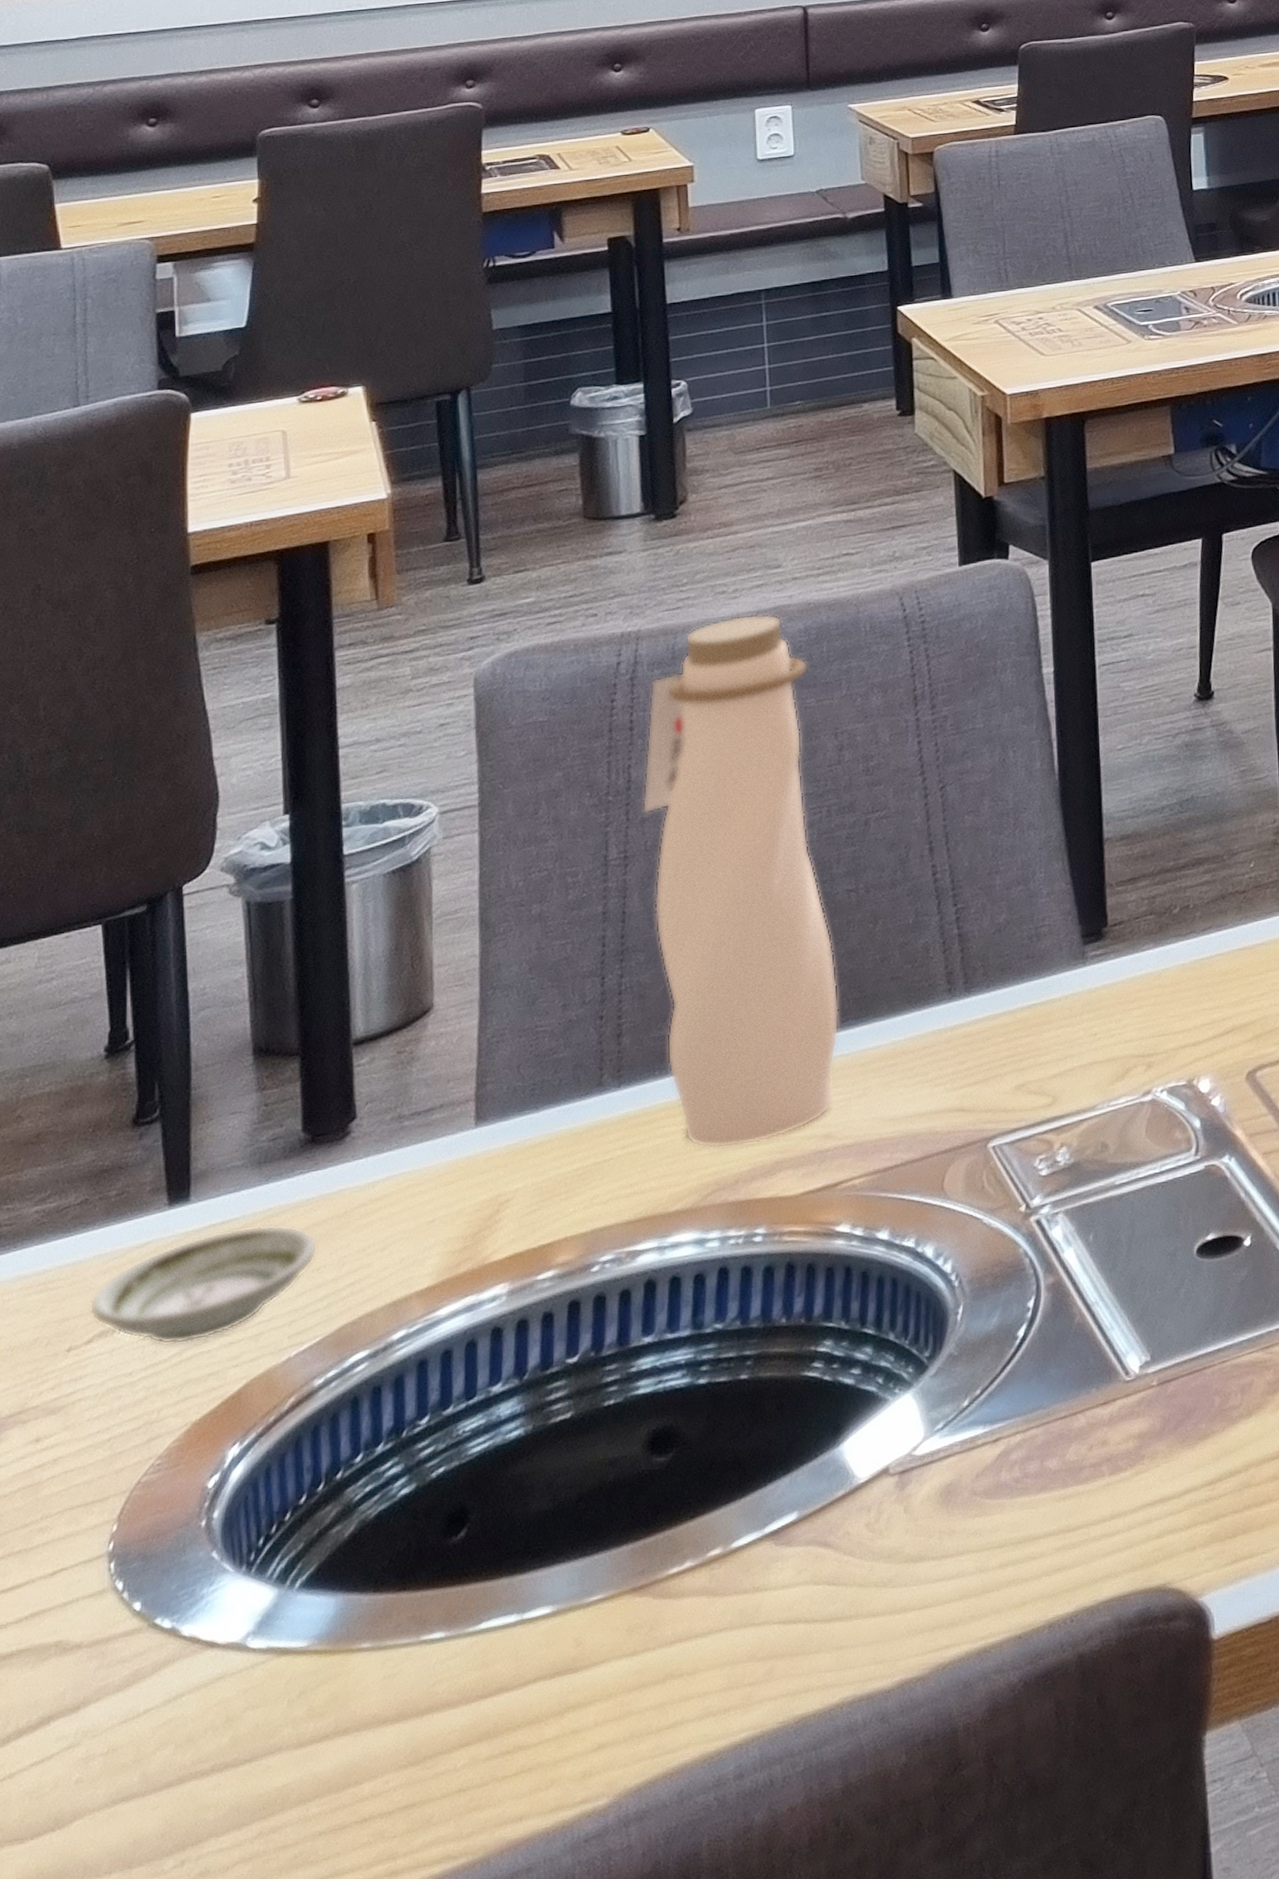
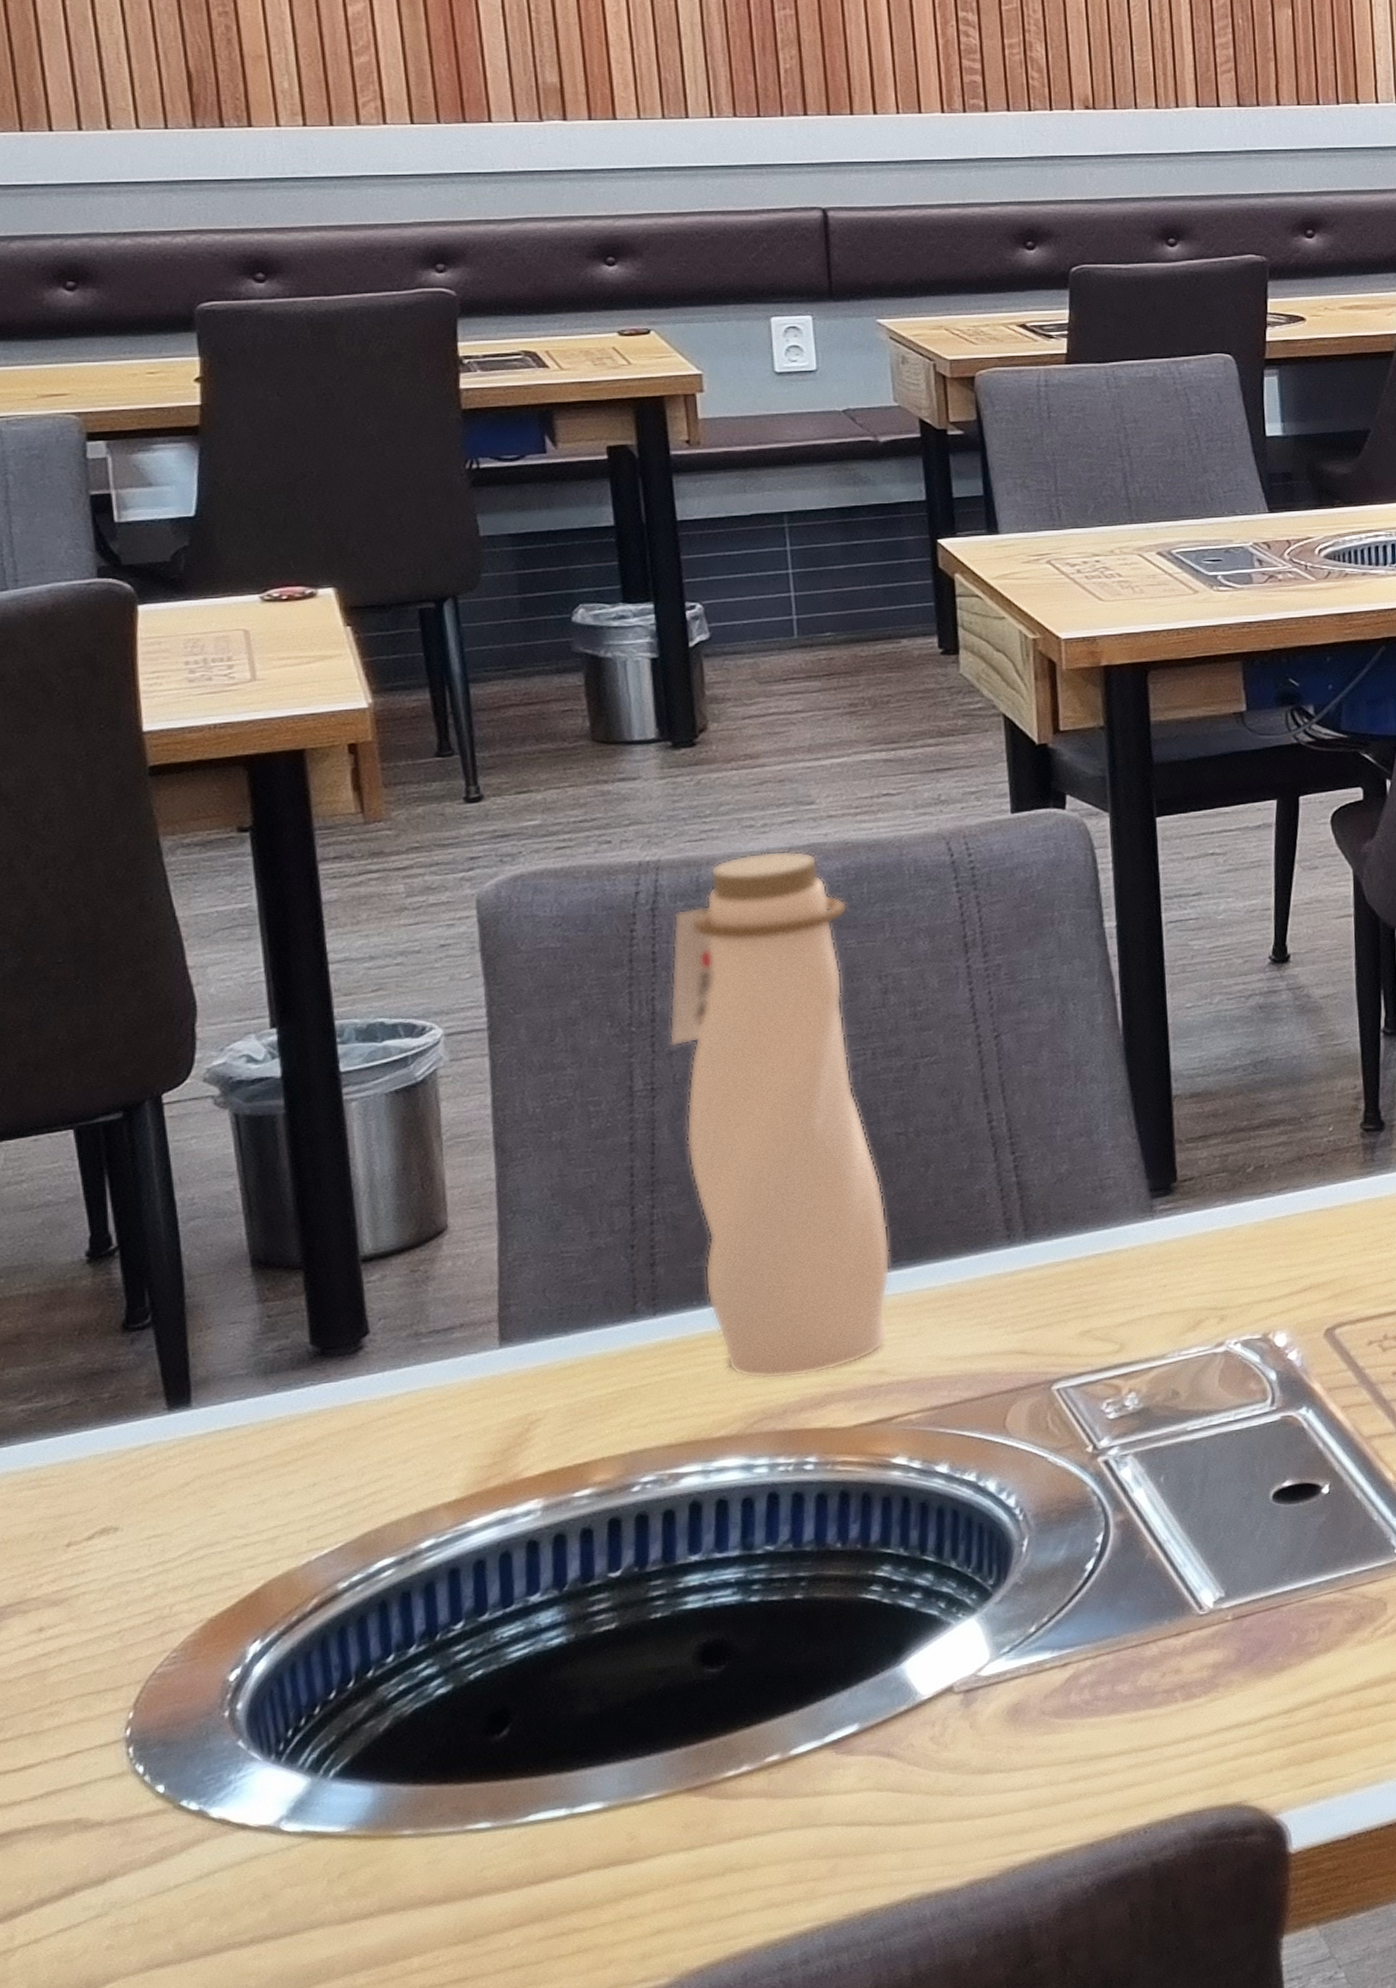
saucer: present [89,1224,318,1345] -> none [87,1433,335,1545]

